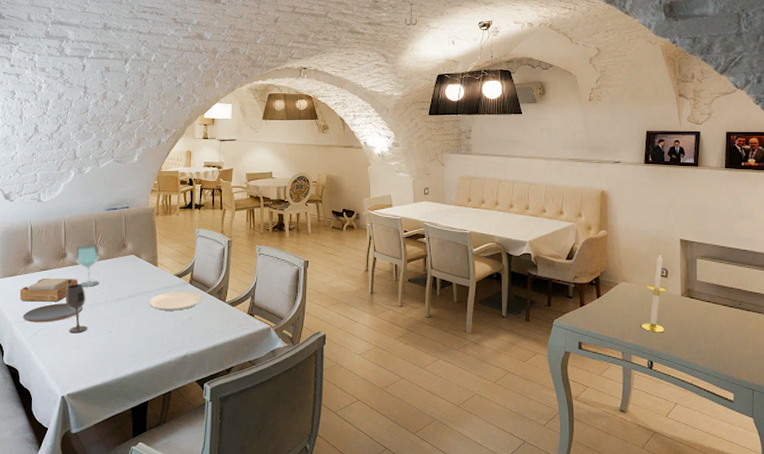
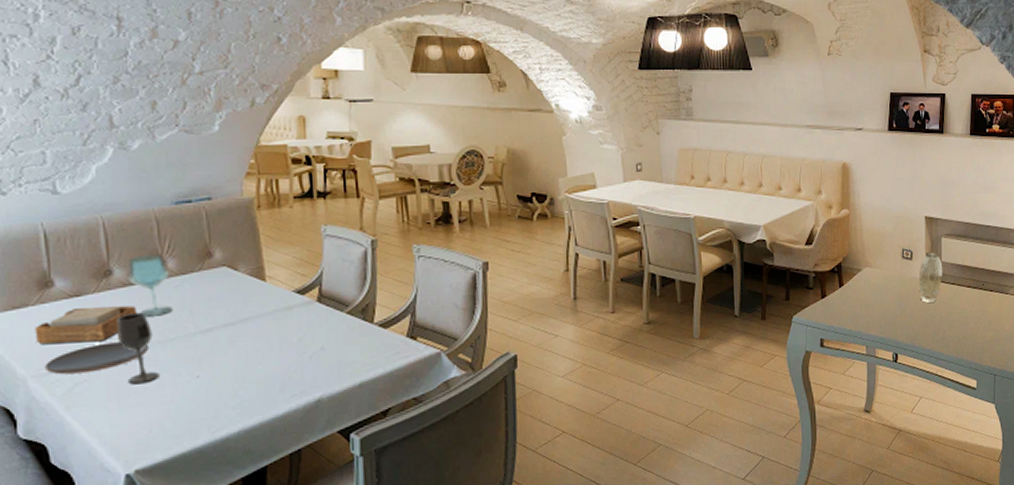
plate: present [148,291,203,311] -> none [255,311,340,342]
candle: present [640,253,667,333] -> none [885,233,912,322]
vase: none [674,270,699,317] -> present [918,251,943,303]

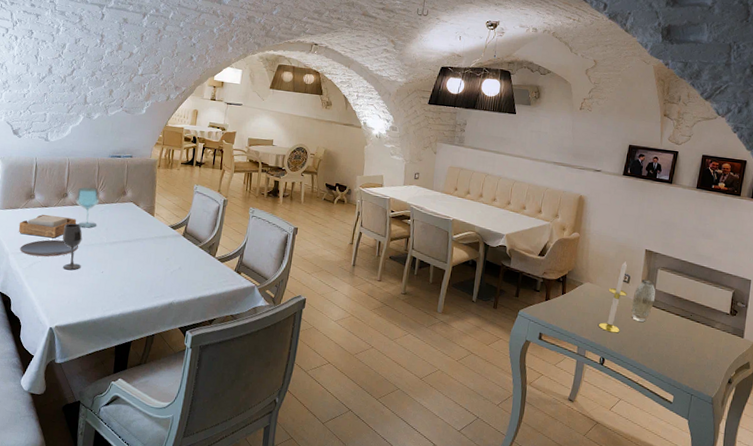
candle: none [885,233,912,322] -> present [598,260,628,333]

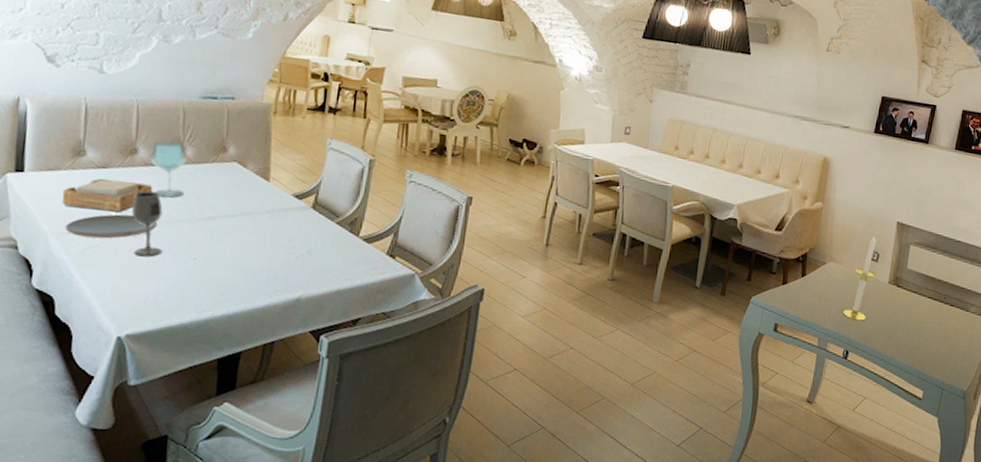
vase: present [631,278,656,322] -> none [879,256,907,307]

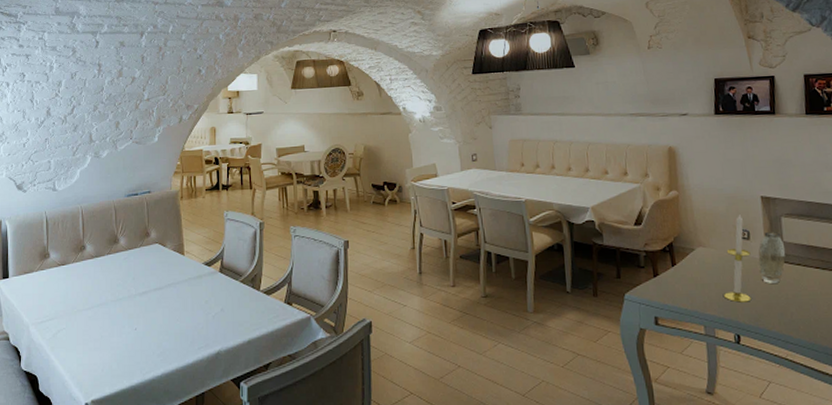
napkin holder: present [62,178,153,213] -> none [36,273,100,301]
plate: present [65,214,158,239] -> none [40,300,106,323]
wine glass: present [131,190,163,257] -> none [85,278,111,333]
wine glass: present [150,140,187,198] -> none [95,234,121,281]
vase: none [879,256,907,307] -> present [758,231,786,283]

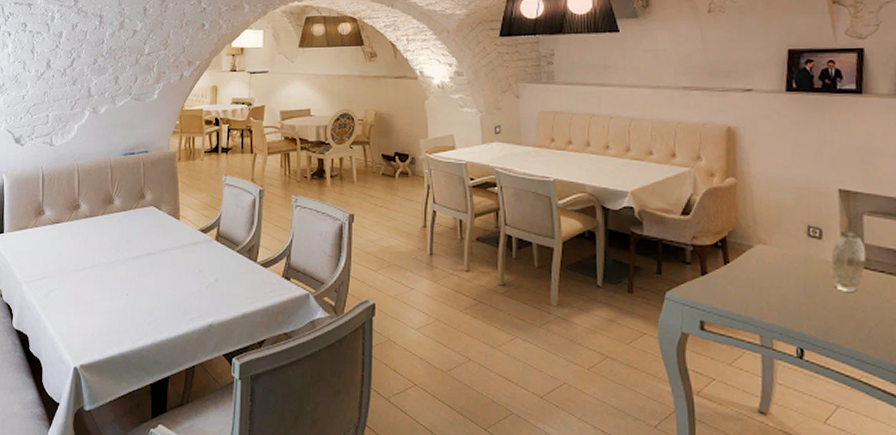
candle: present [723,213,752,303] -> none [785,208,822,312]

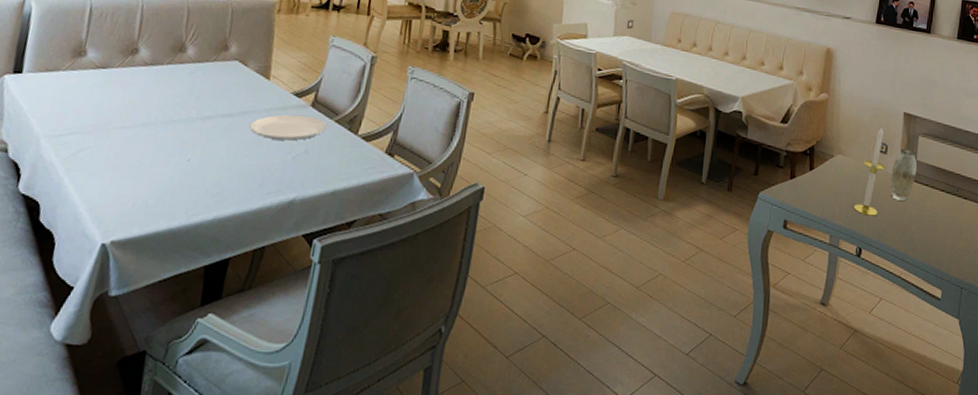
plate: none [169,248,231,272] -> present [249,114,328,141]
candle: none [785,208,822,312] -> present [852,126,885,216]

